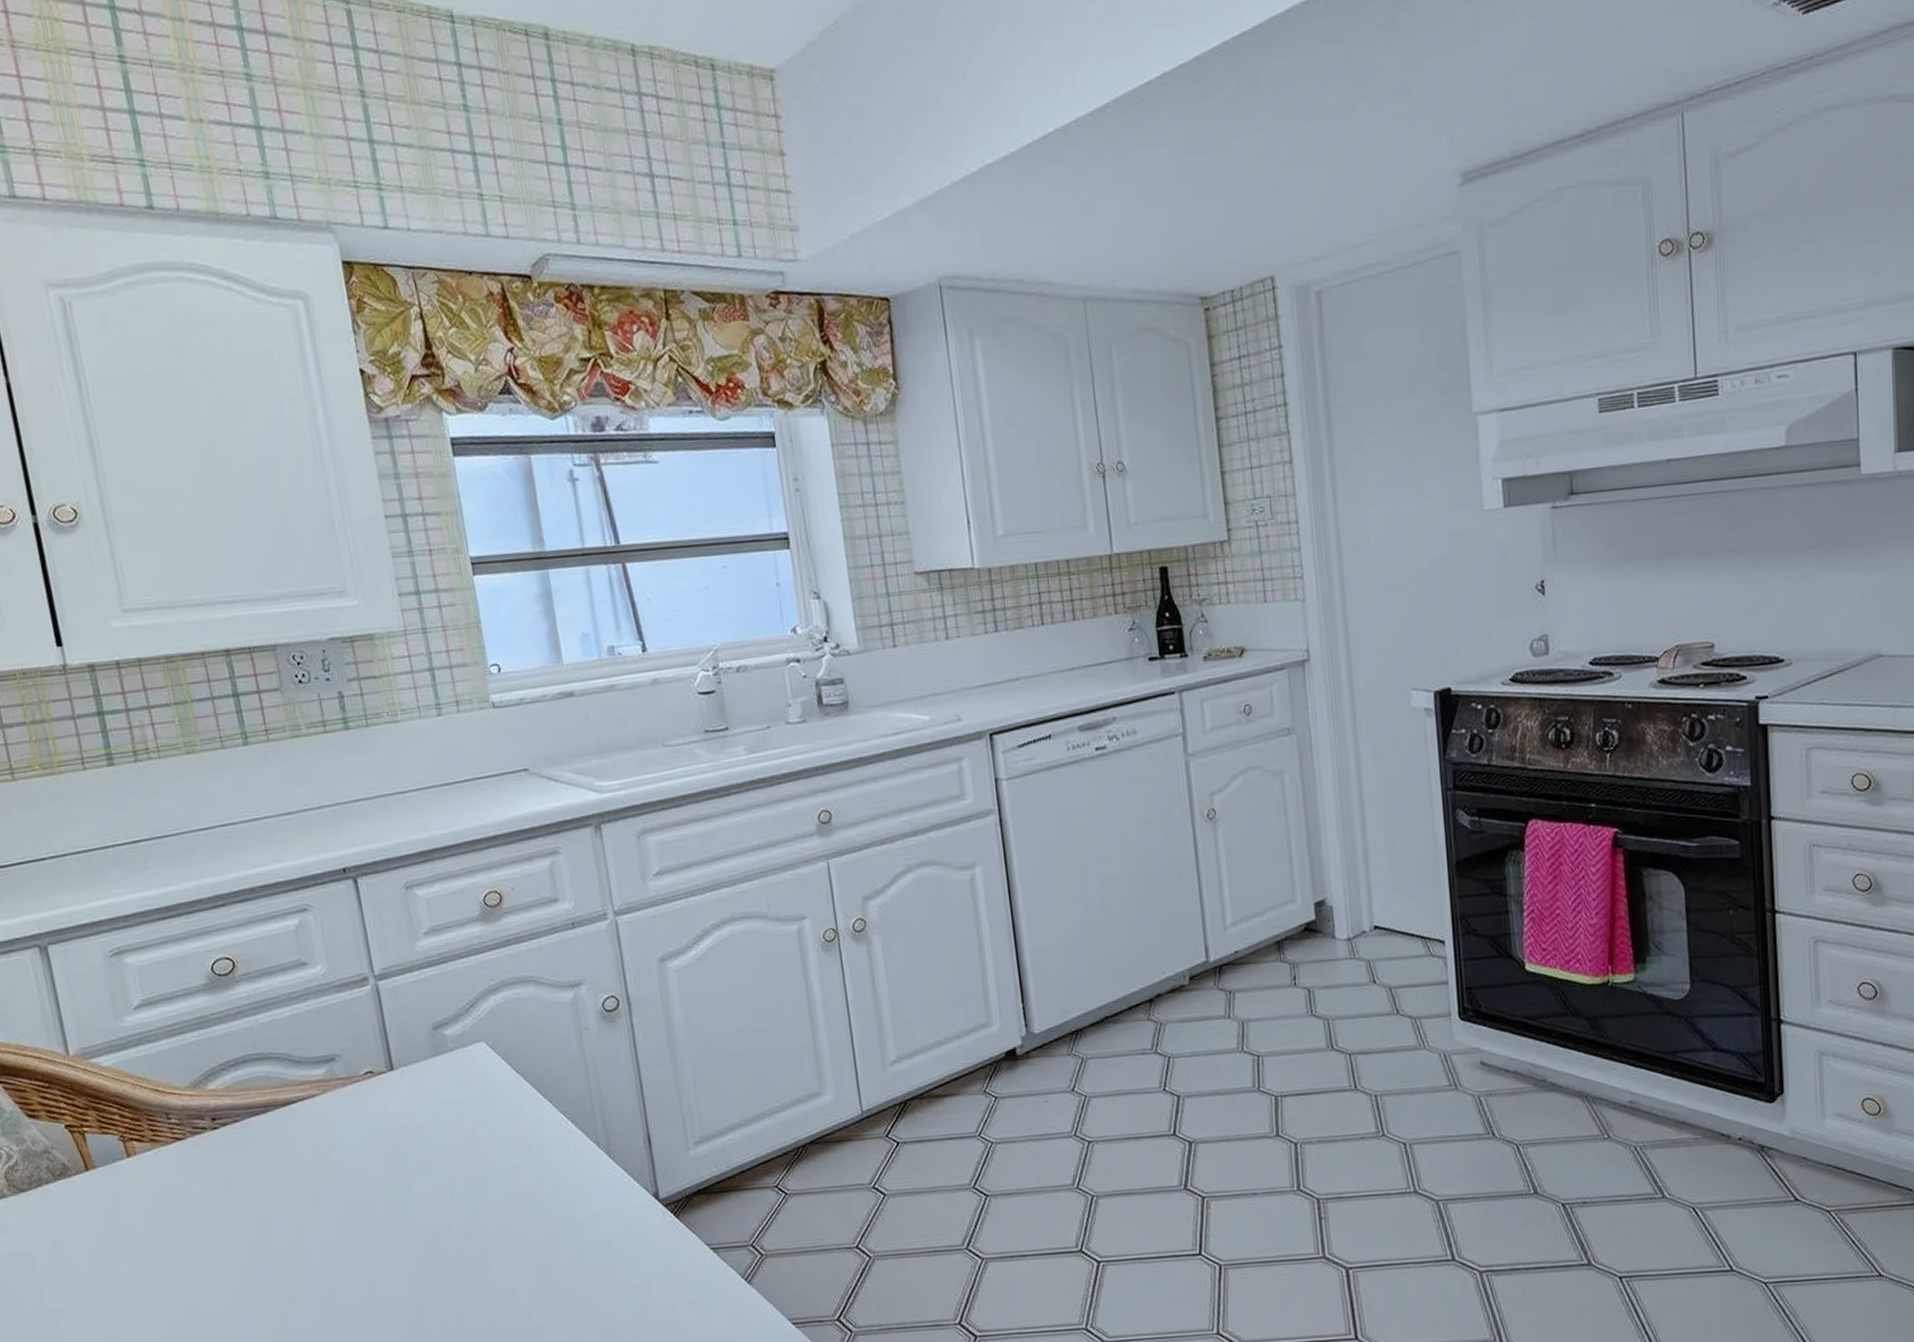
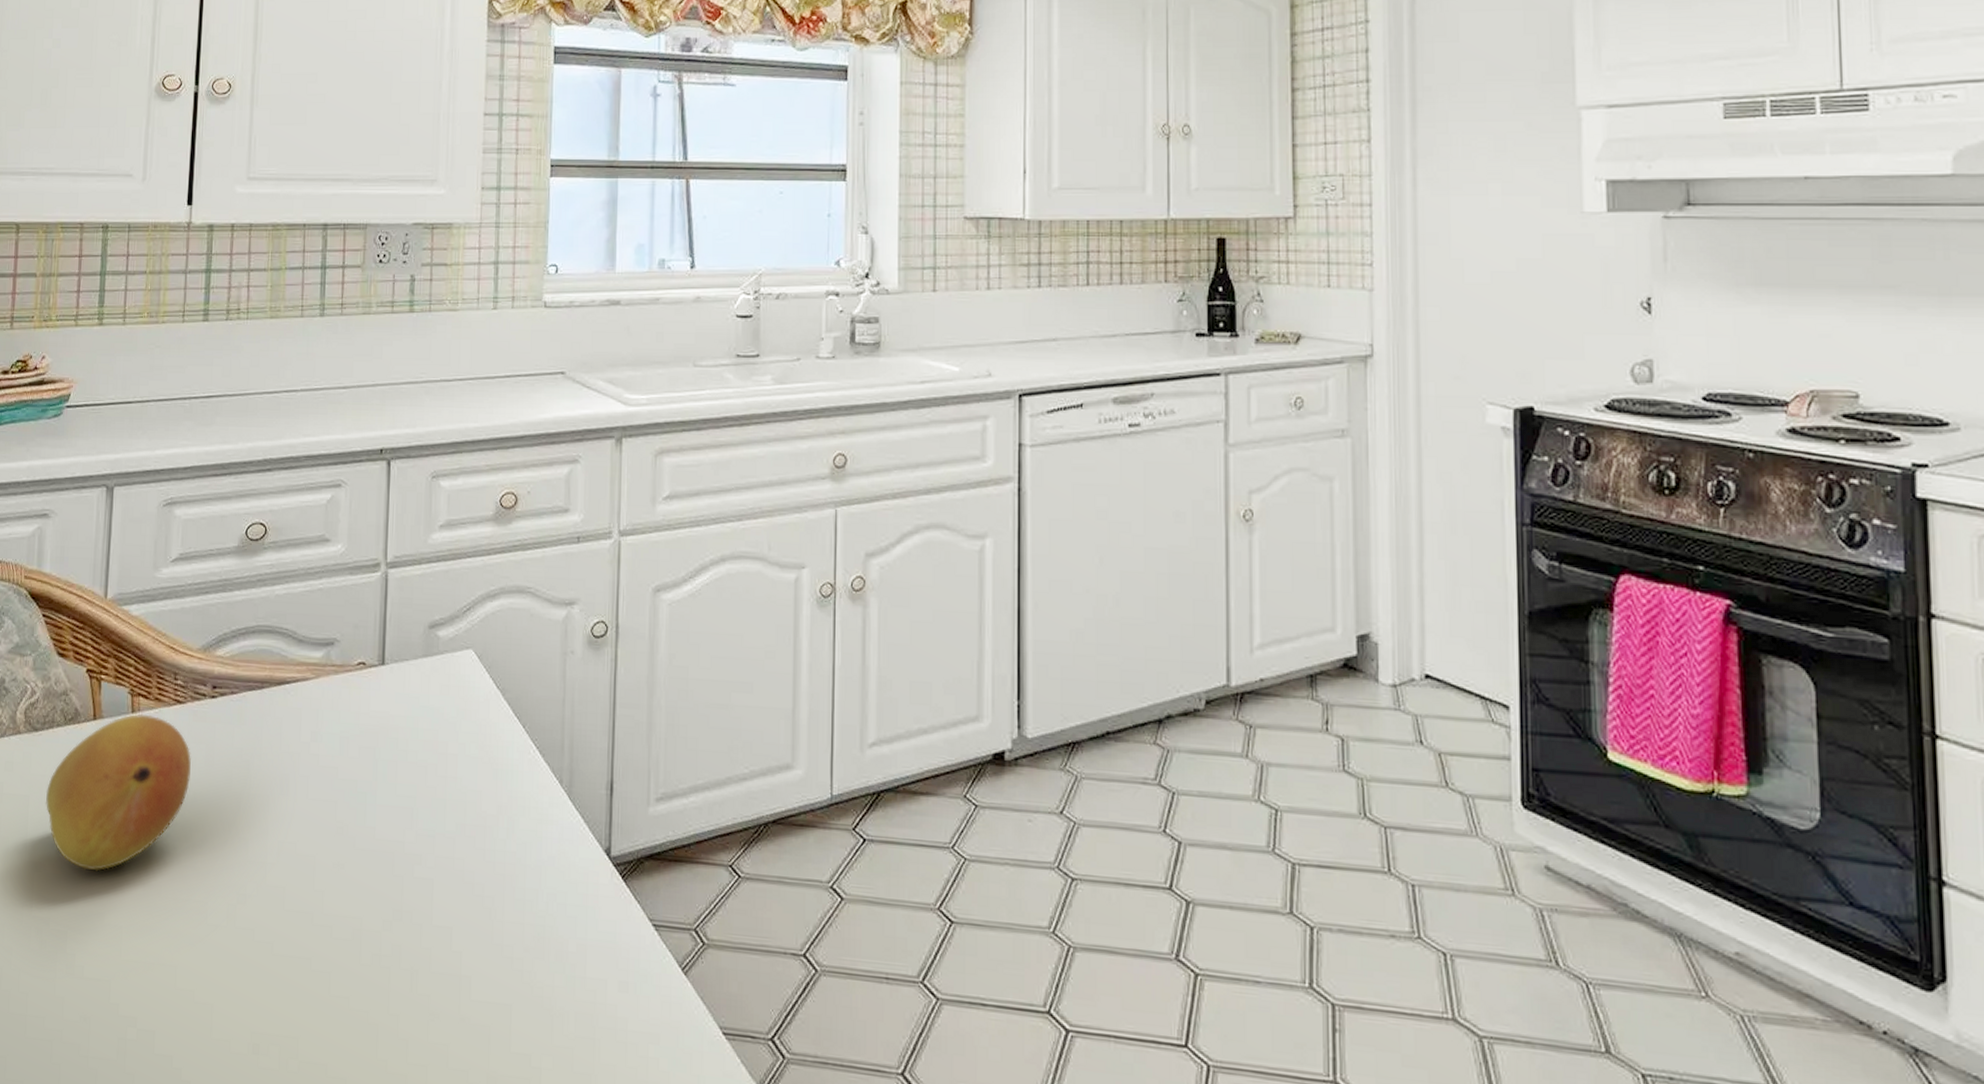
fruit: none [51,1156,209,1308] -> present [46,713,191,871]

